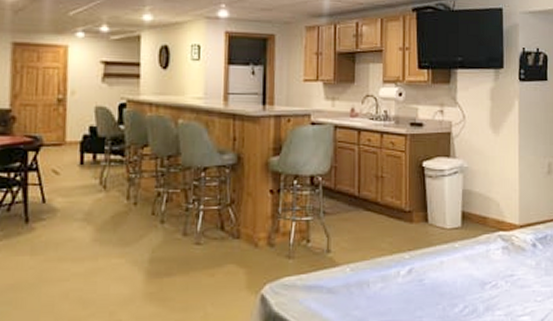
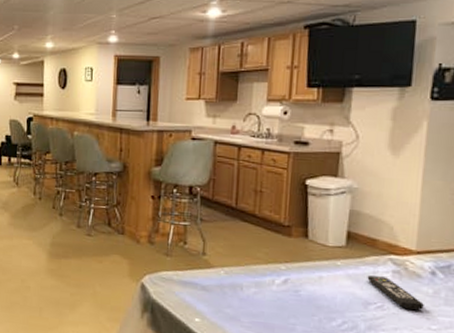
remote control: none [482,254,529,285] -> present [367,275,424,311]

